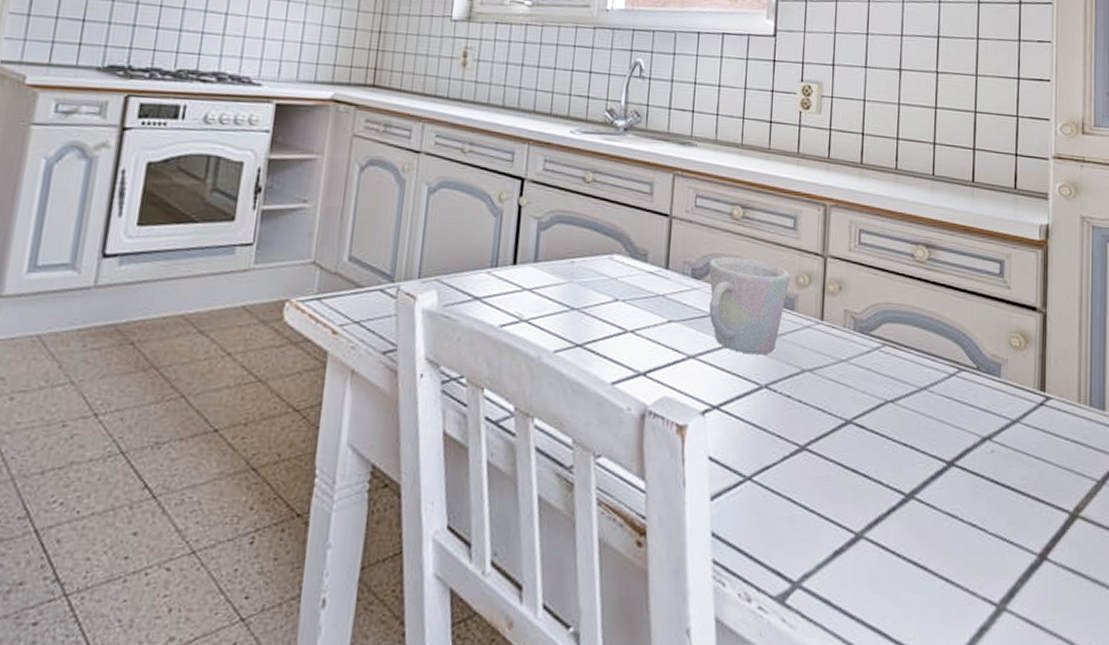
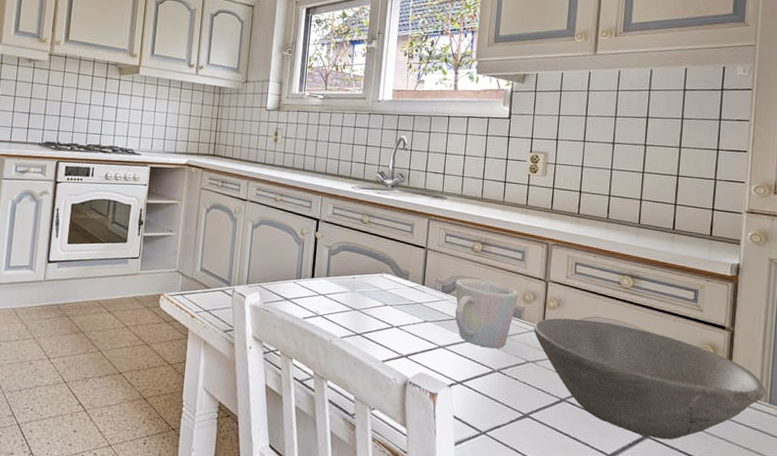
bowl: none [810,306,1085,466] -> present [534,318,766,440]

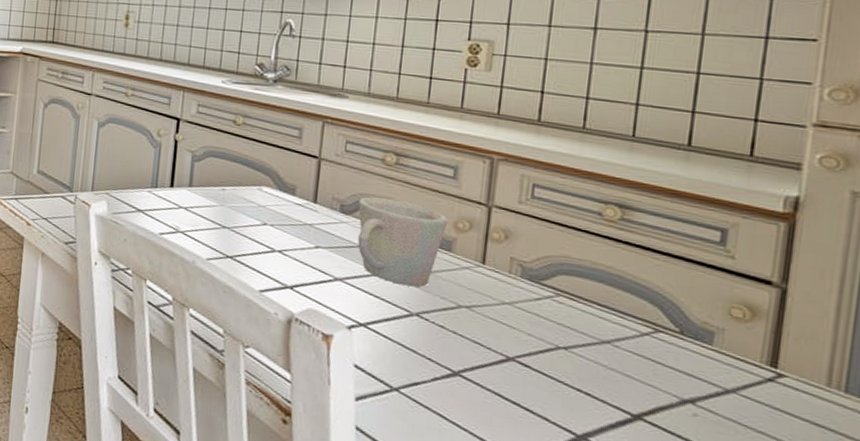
bowl: present [534,318,766,440] -> none [469,253,840,427]

